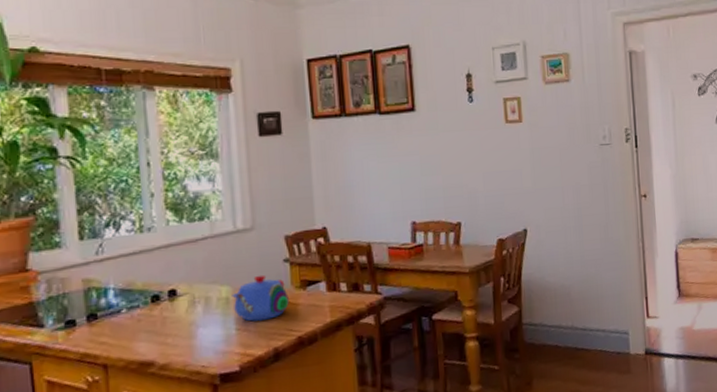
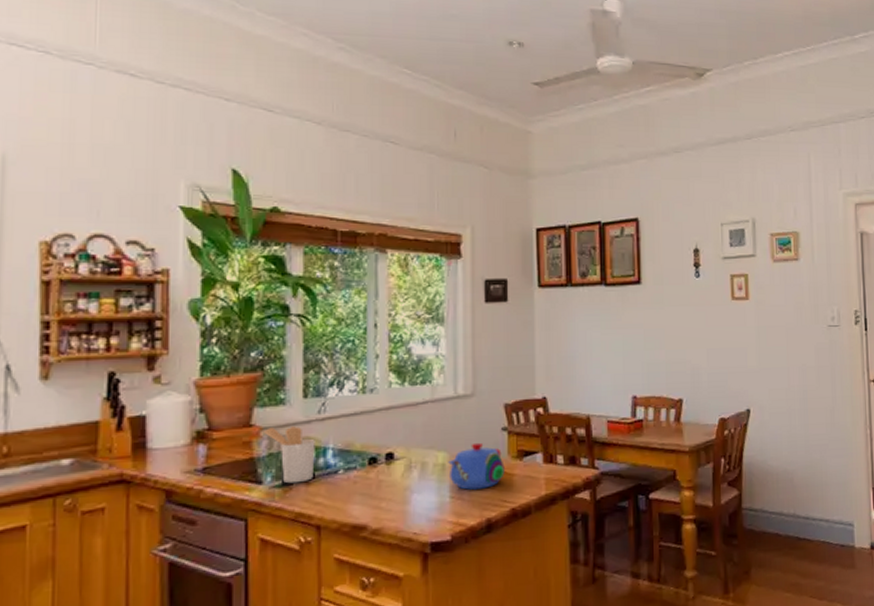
utensil holder: none [40,268,96,326] -> present [263,425,315,484]

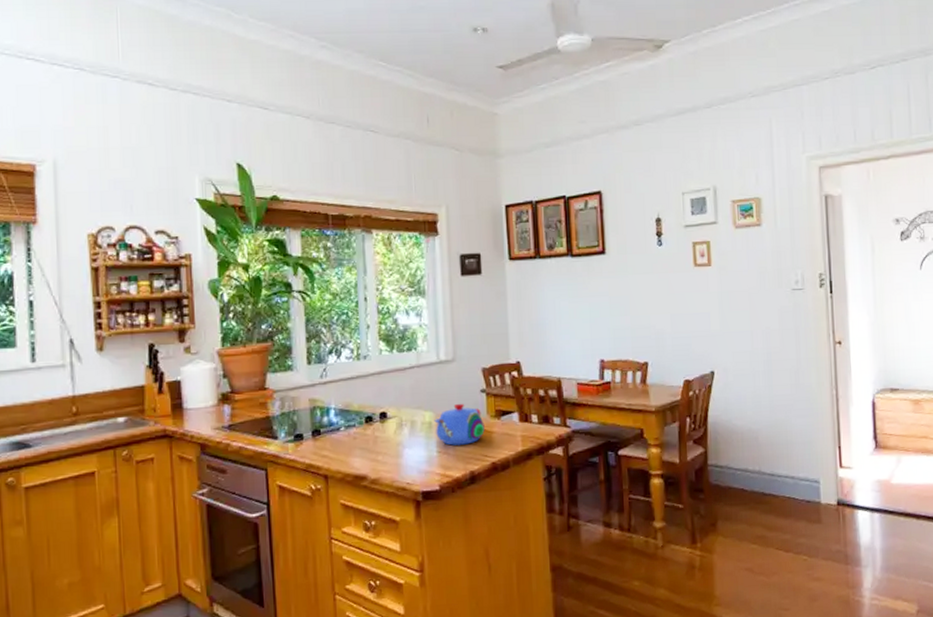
utensil holder: present [263,425,315,484] -> none [275,388,320,439]

